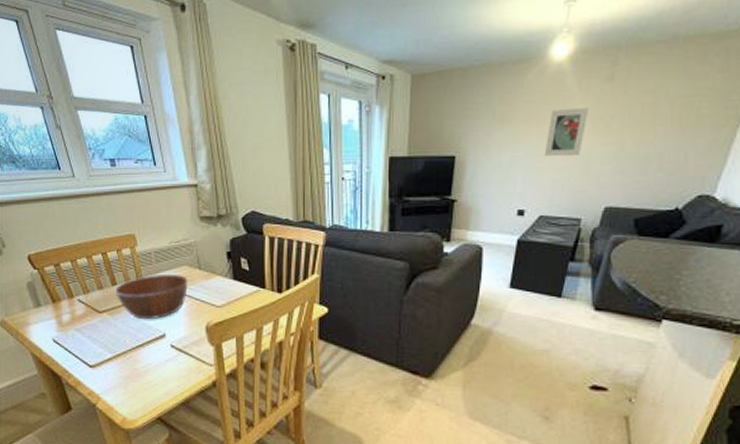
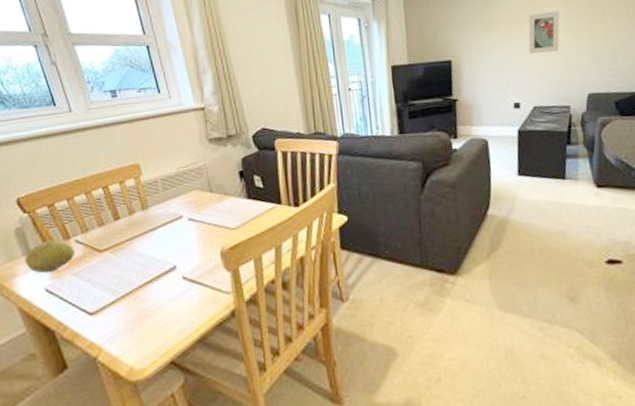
fruit: none [35,297,77,326] -> present [25,240,75,274]
bowl: present [115,275,188,320] -> none [118,200,199,254]

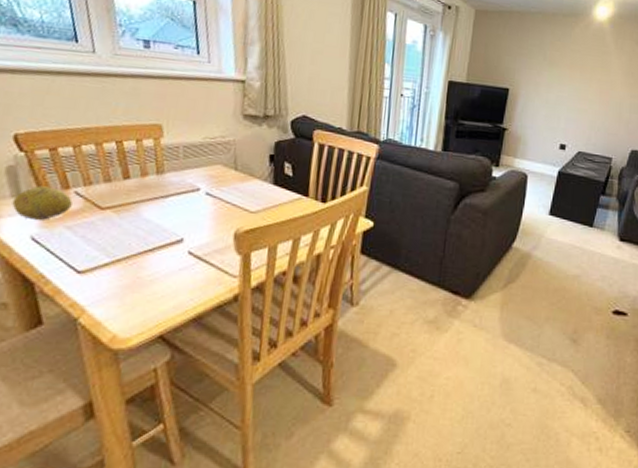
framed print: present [528,10,560,54] -> none [585,61,623,103]

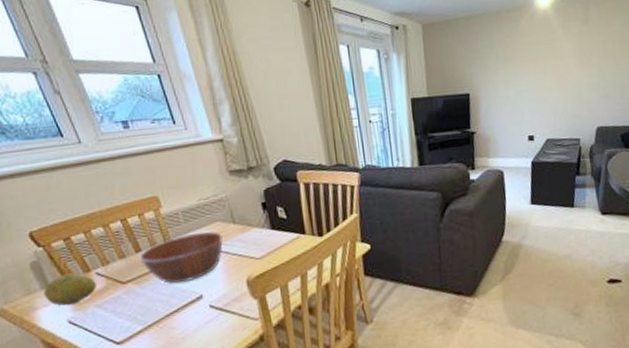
bowl: none [126,171,220,222] -> present [140,232,223,285]

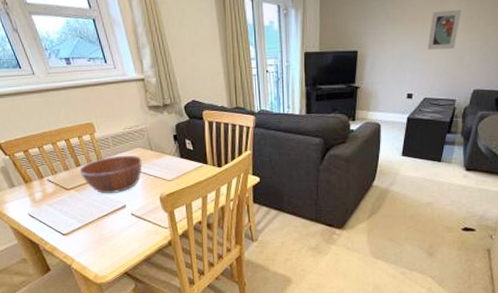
fruit: present [43,273,96,307] -> none [10,178,48,203]
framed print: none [543,45,574,88] -> present [427,9,462,50]

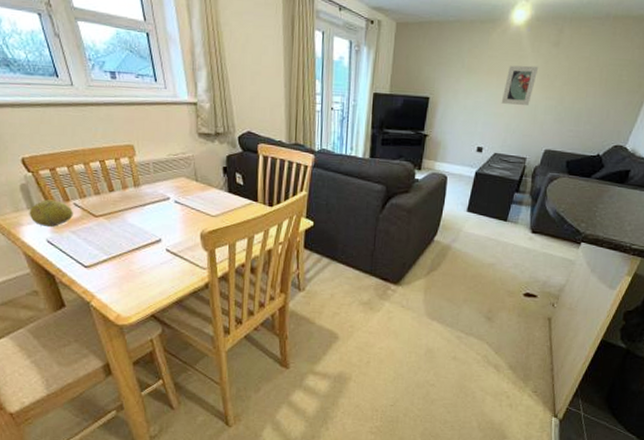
fruit: none [10,178,48,203] -> present [29,199,73,228]
bowl: present [79,156,142,194] -> none [112,184,185,226]

